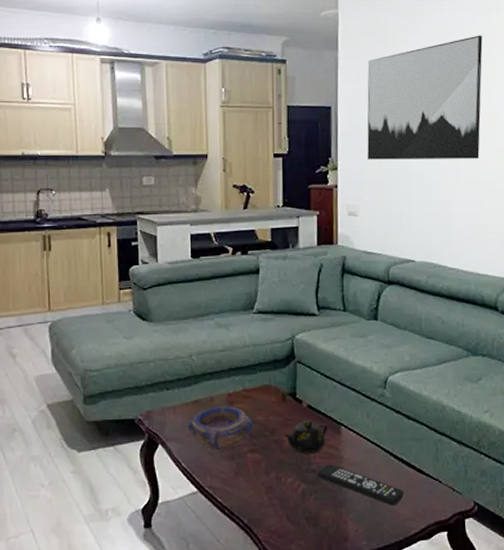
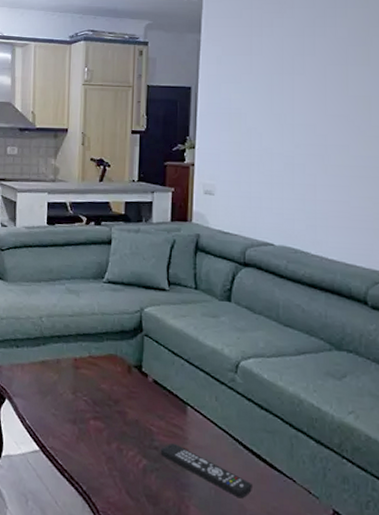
bowl: present [187,406,253,451] -> none [33,369,97,414]
teapot: present [285,420,328,454] -> none [129,394,174,430]
wall art: present [367,35,483,160] -> none [227,18,357,144]

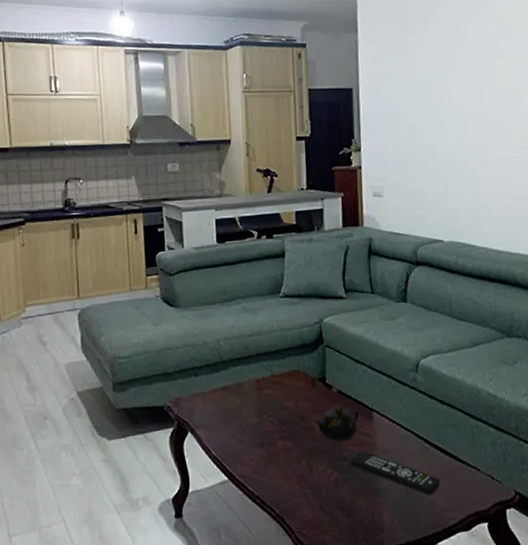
teapot: none [129,394,174,430] -> present [315,405,360,441]

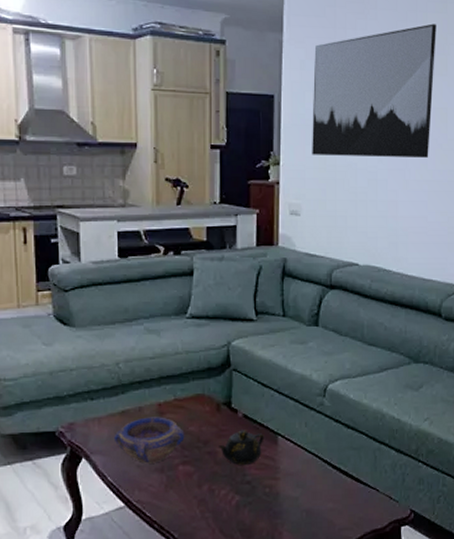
bowl: none [216,392,282,438] -> present [113,417,185,464]
remote control: present [350,451,440,495] -> none [253,474,340,516]
wall art: none [387,11,506,140] -> present [312,23,436,158]

